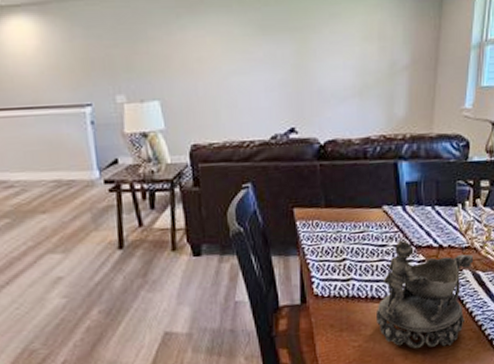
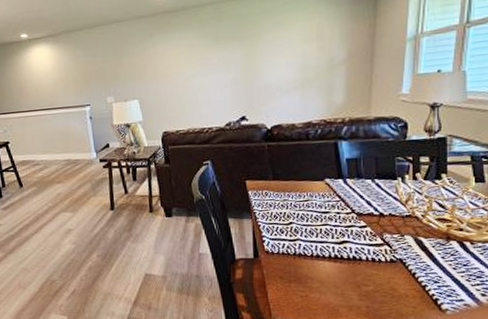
decorative bowl: present [375,241,474,349] -> none [320,209,416,303]

